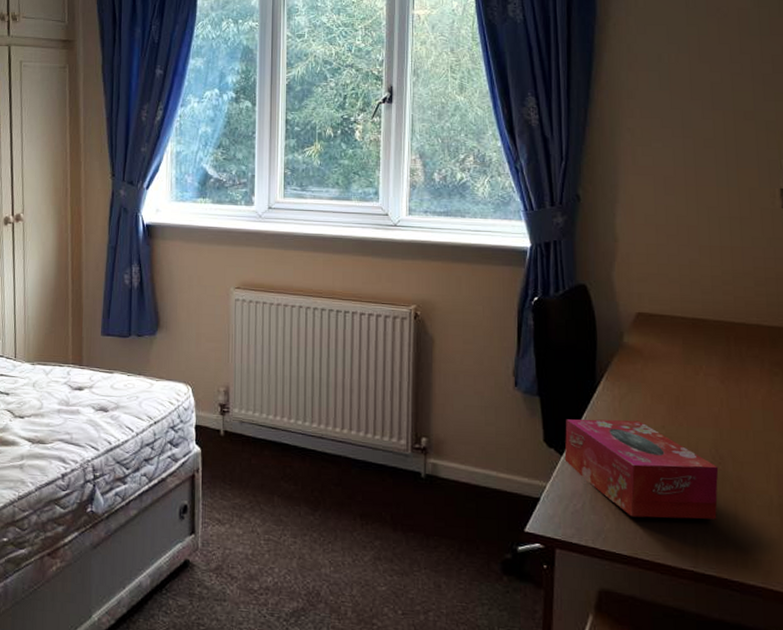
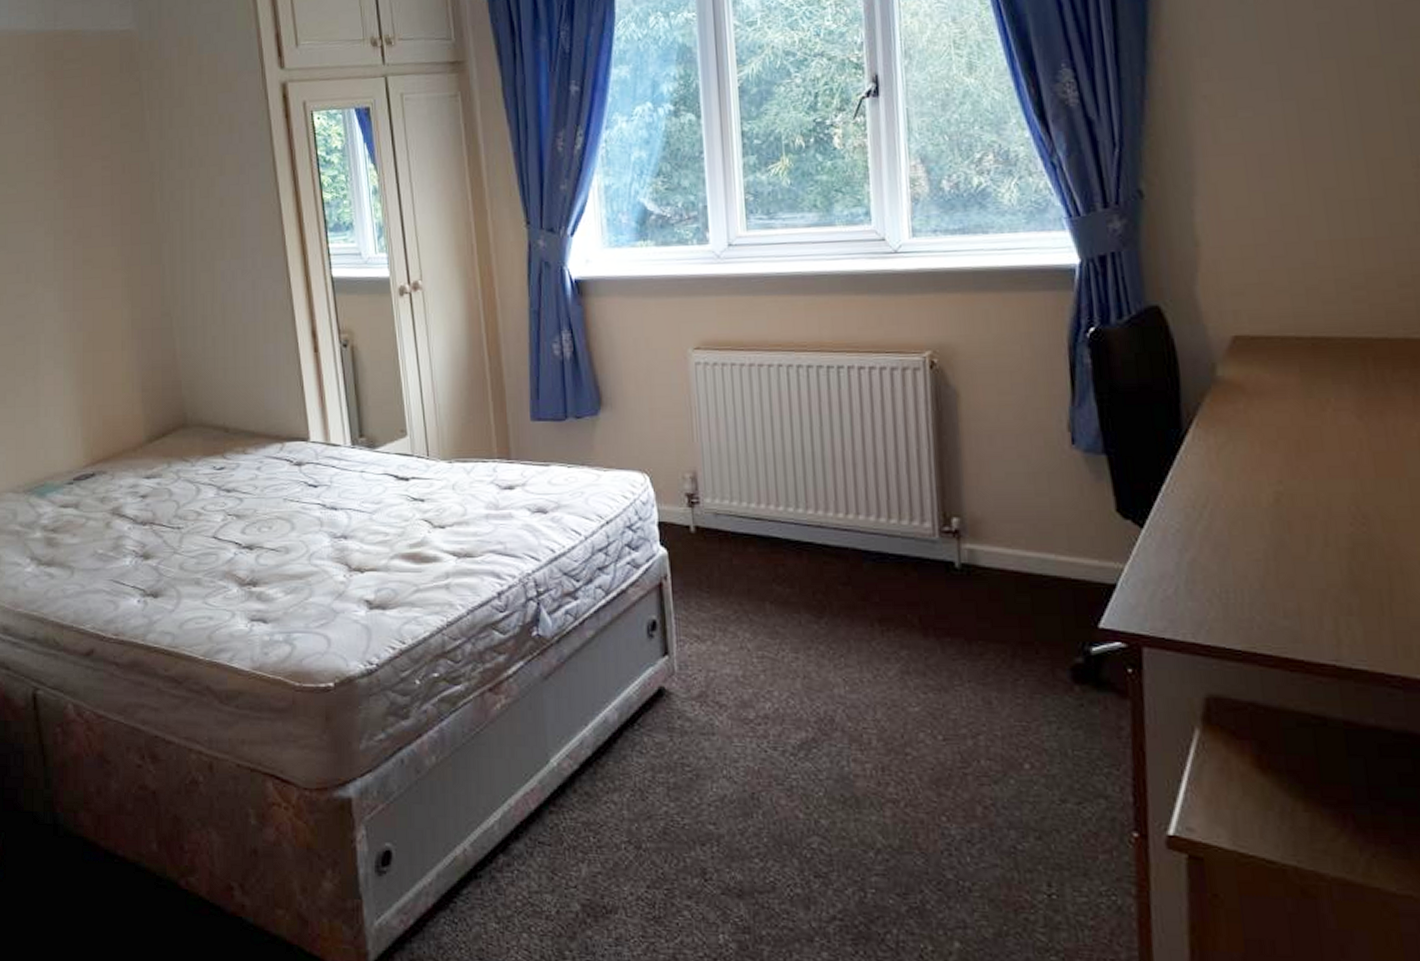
tissue box: present [564,419,719,520] -> none [1144,476,1364,601]

